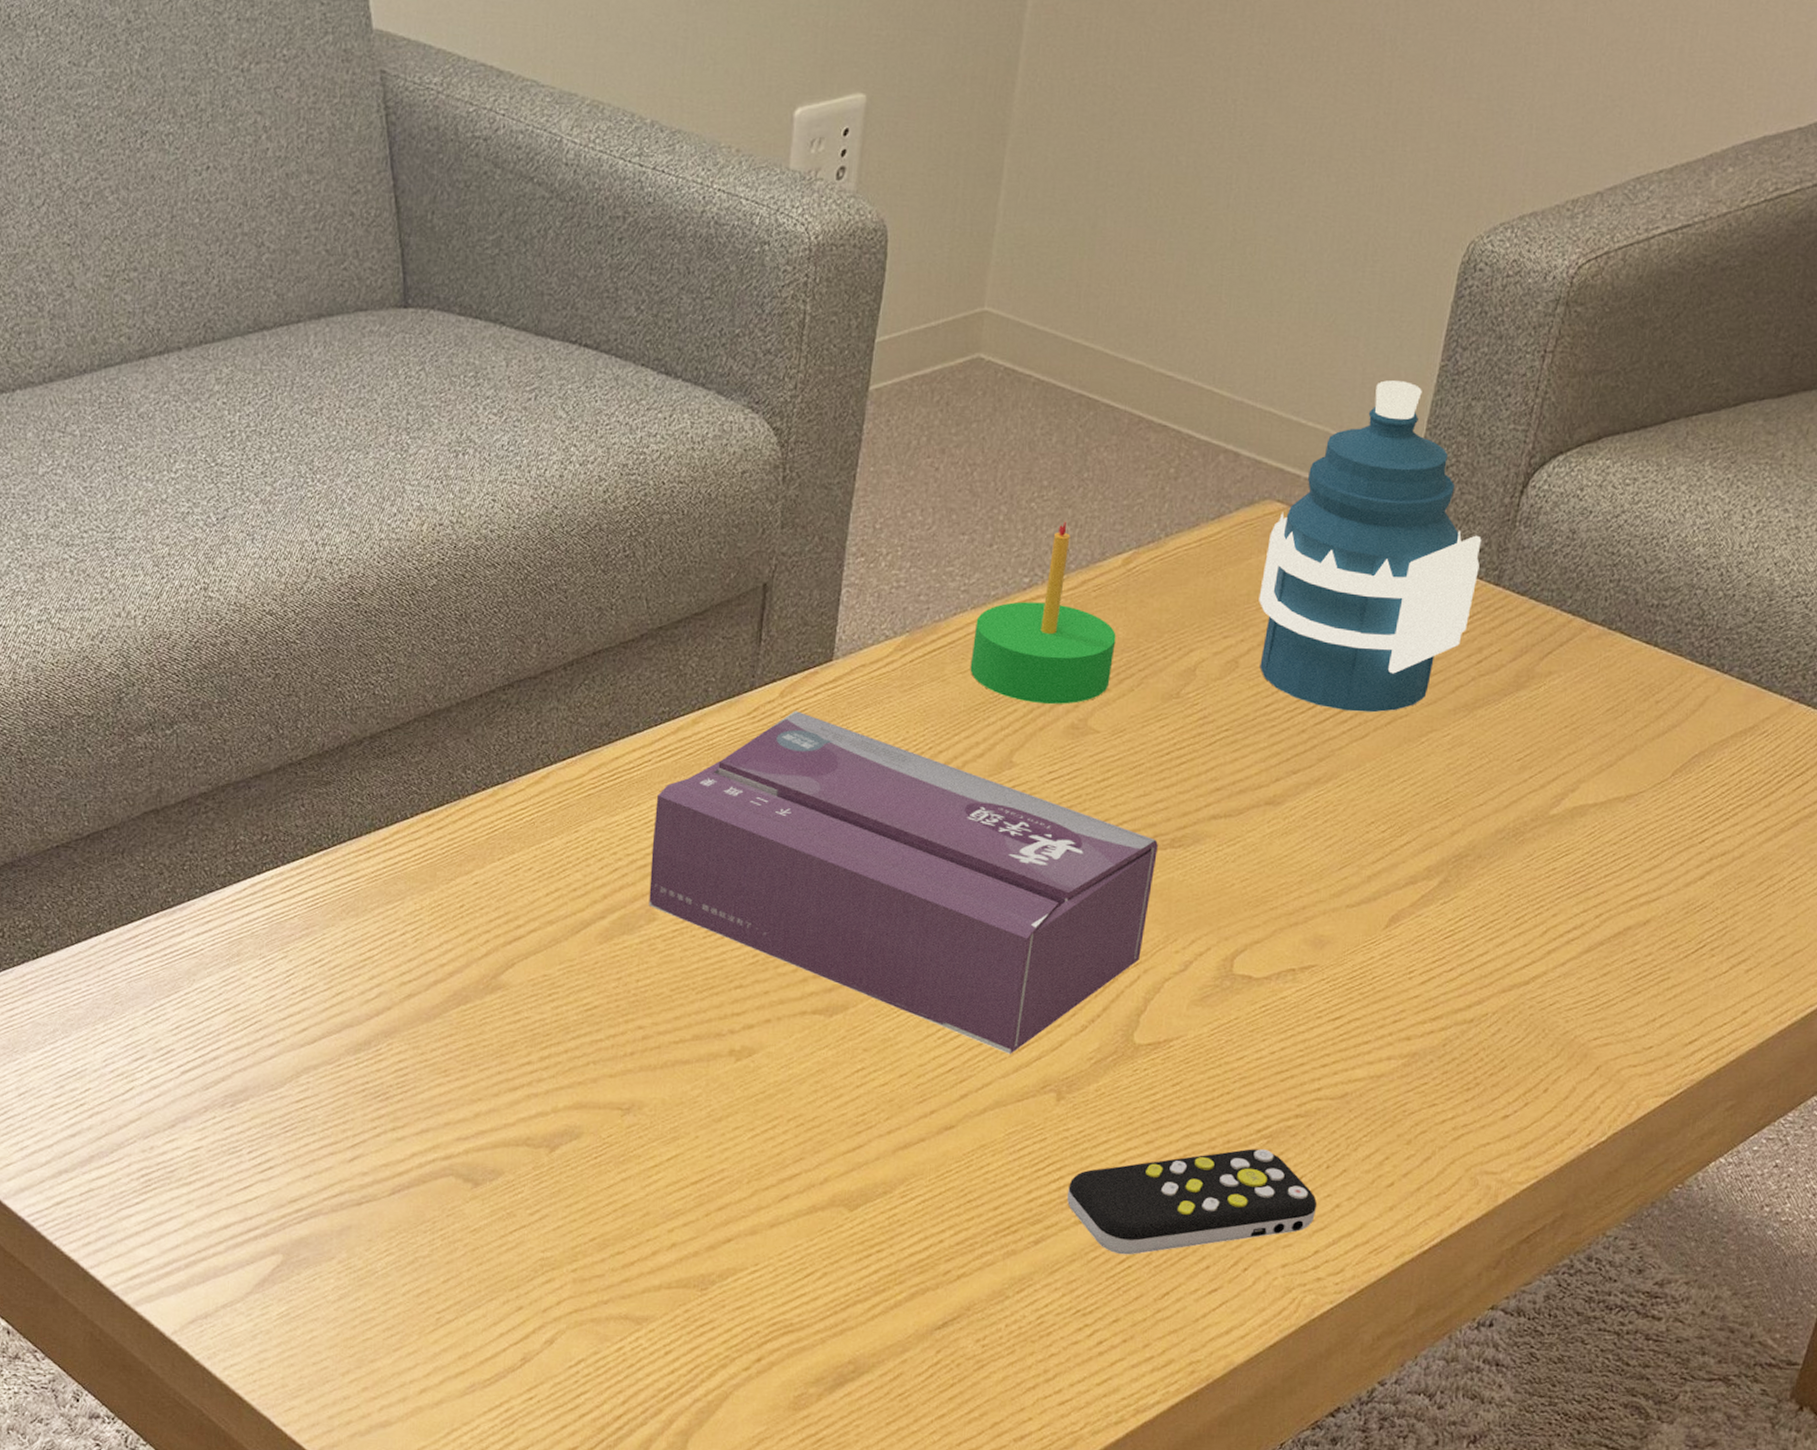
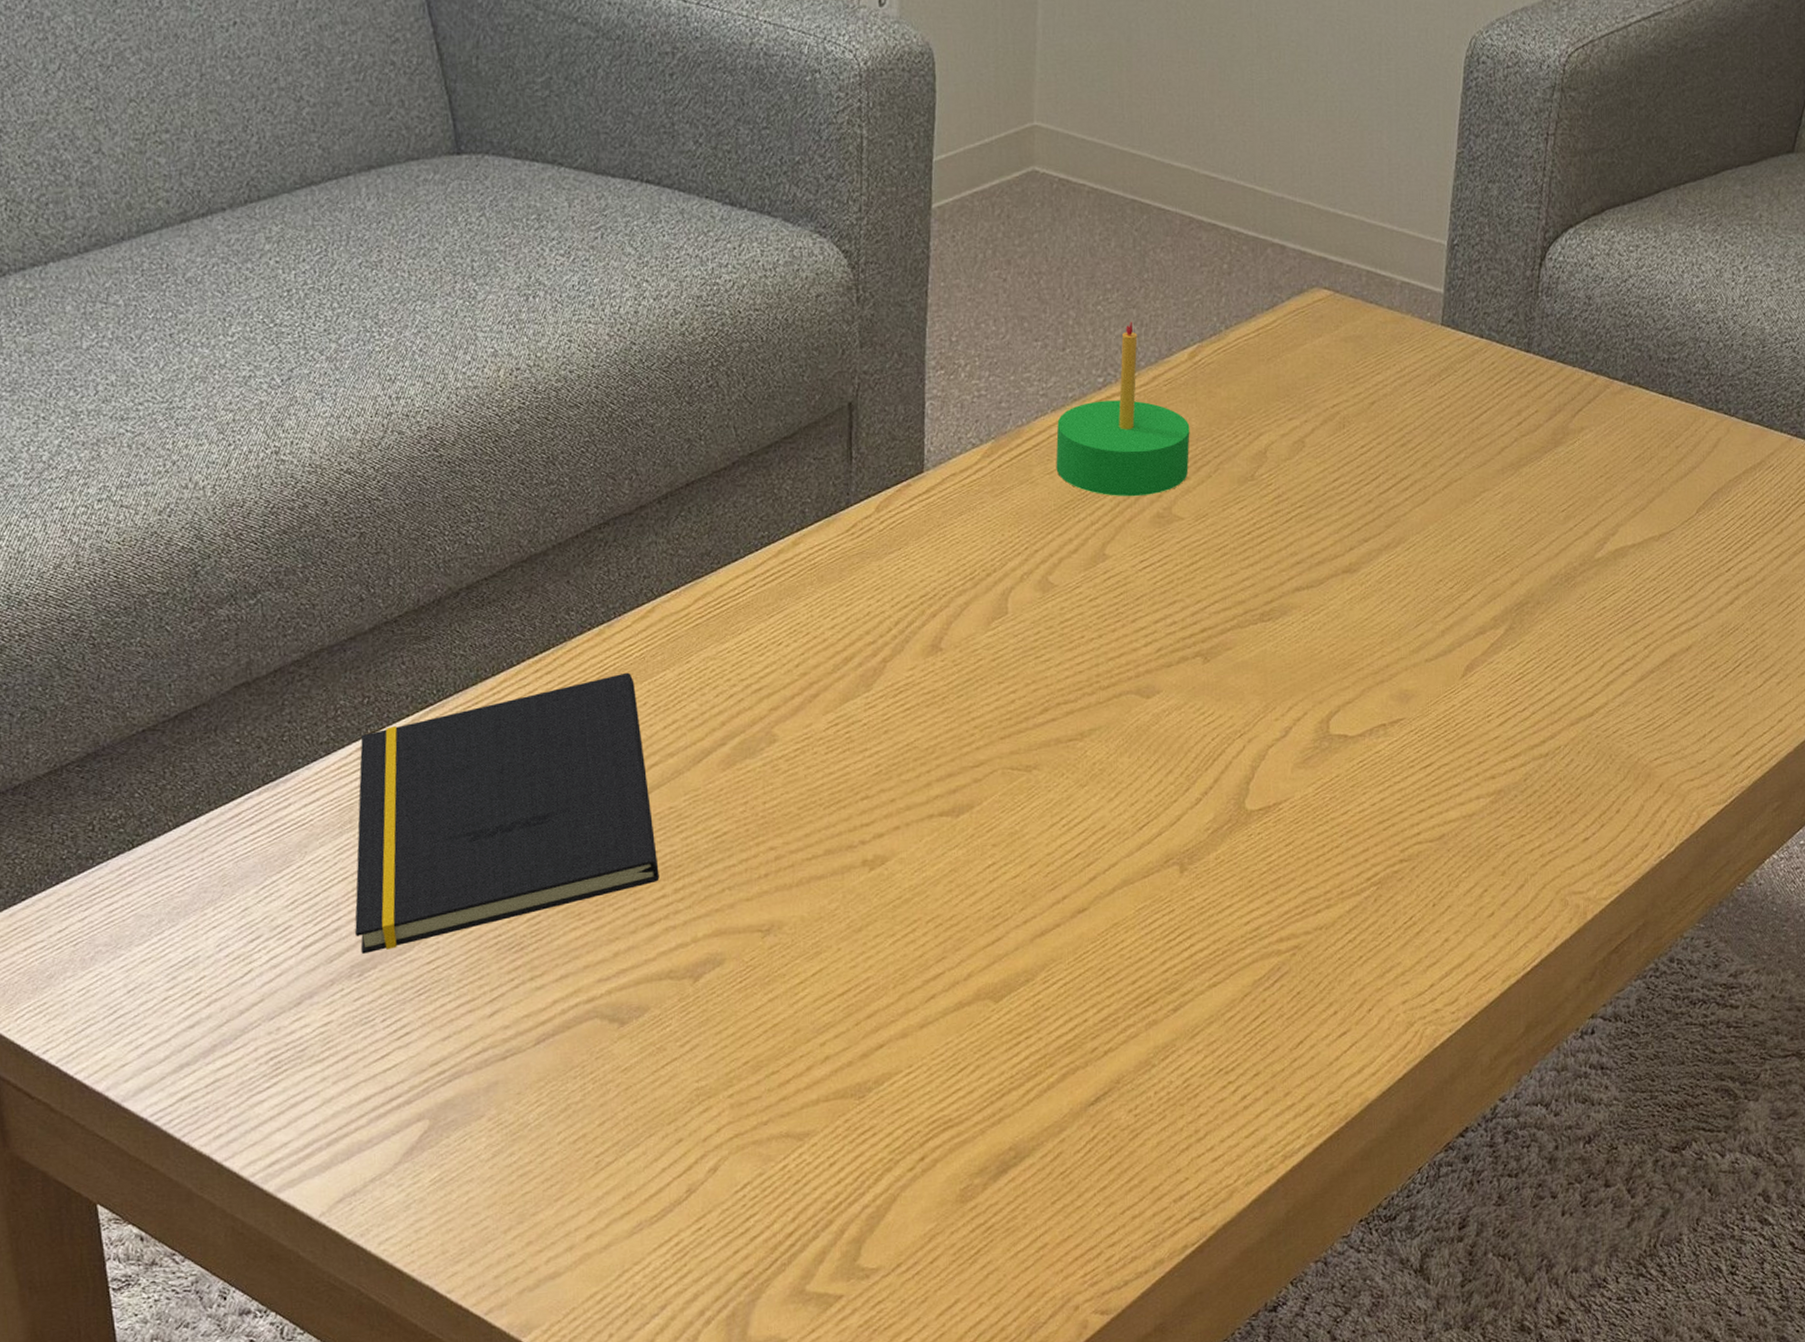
notepad: none [232,836,527,1085] -> present [355,672,660,954]
tissue box: present [648,711,1158,1054] -> none [764,524,1249,834]
remote control: present [1066,1149,1318,1255] -> none [1199,896,1428,1012]
water bottle: present [1259,380,1482,713] -> none [1317,169,1511,479]

